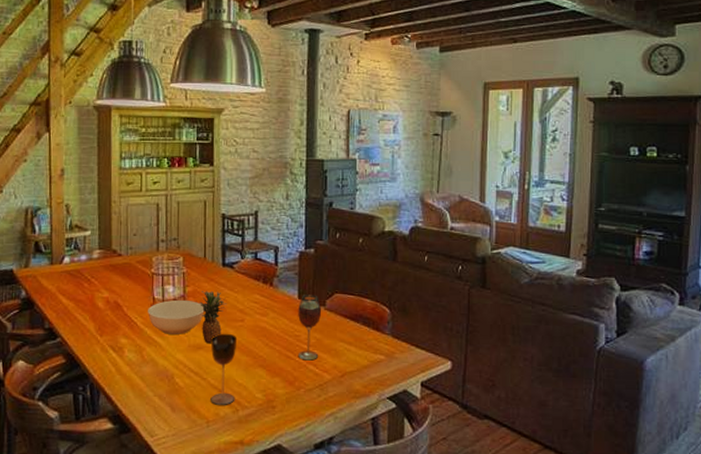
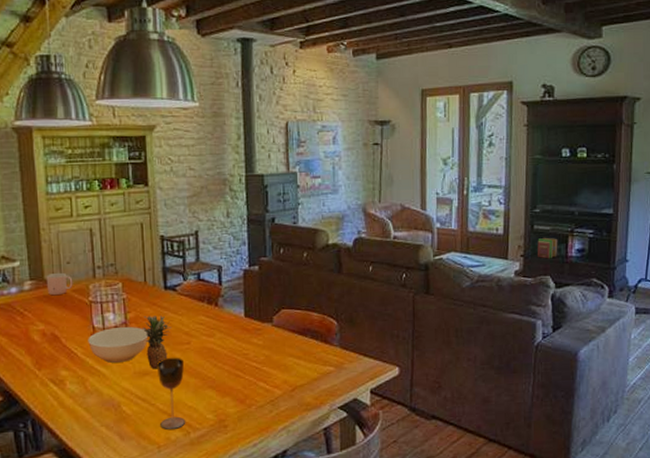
mug: none [113,243,138,266] -> present [46,272,73,296]
wineglass: present [298,294,322,361] -> none [245,312,270,378]
books: none [602,237,624,260] -> present [538,237,558,259]

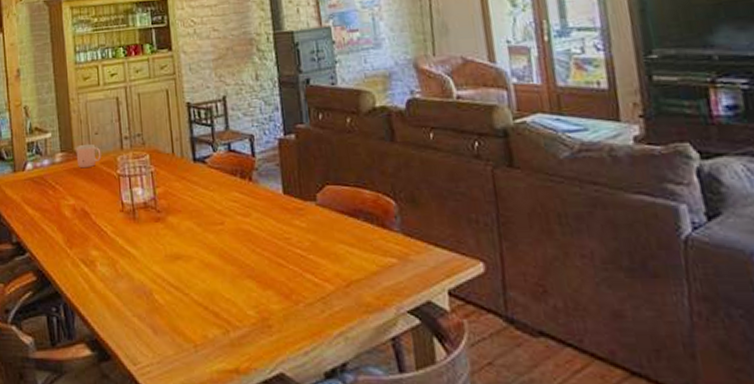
bowl: present [88,327,149,363] -> none [117,203,179,243]
fruit: present [143,315,172,369] -> none [172,191,203,253]
wineglass: present [156,357,186,429] -> none [188,239,224,325]
books: present [538,237,558,259] -> none [661,91,696,120]

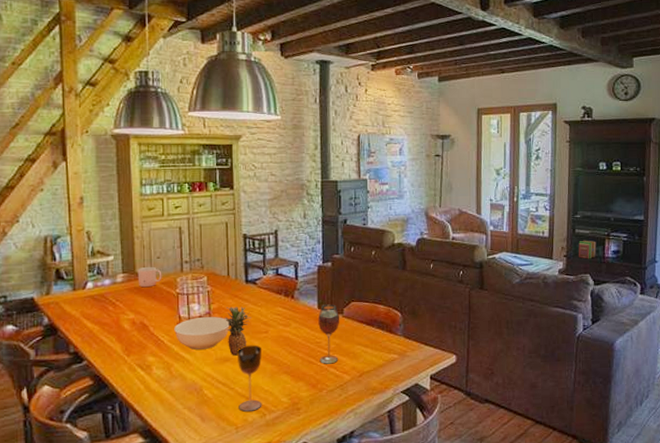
bowl: none [117,203,179,243] -> present [174,317,230,350]
fruit: none [172,191,203,253] -> present [225,307,251,356]
wineglass: none [188,239,224,325] -> present [236,344,262,412]
wineglass: none [284,188,315,268] -> present [318,304,340,364]
books: none [661,91,696,120] -> present [578,240,596,259]

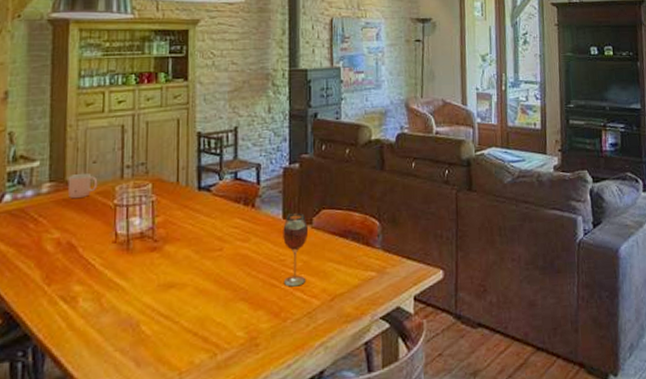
bowl: present [174,317,230,350] -> none [108,232,177,275]
fruit: present [225,307,251,356] -> none [171,219,203,281]
wineglass: present [236,344,262,412] -> none [183,265,214,352]
books: present [578,240,596,259] -> none [573,132,593,154]

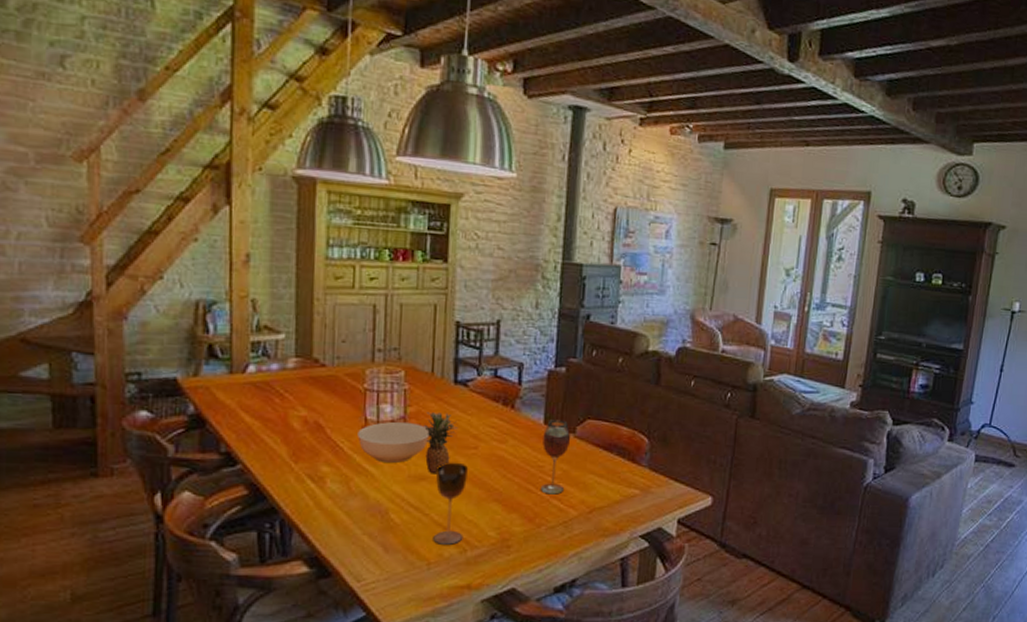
mug: present [67,172,98,199] -> none [314,351,347,378]
bowl: none [108,232,177,275] -> present [357,422,430,463]
fruit: none [171,219,203,281] -> present [424,412,458,474]
wineglass: none [183,265,214,352] -> present [433,462,468,545]

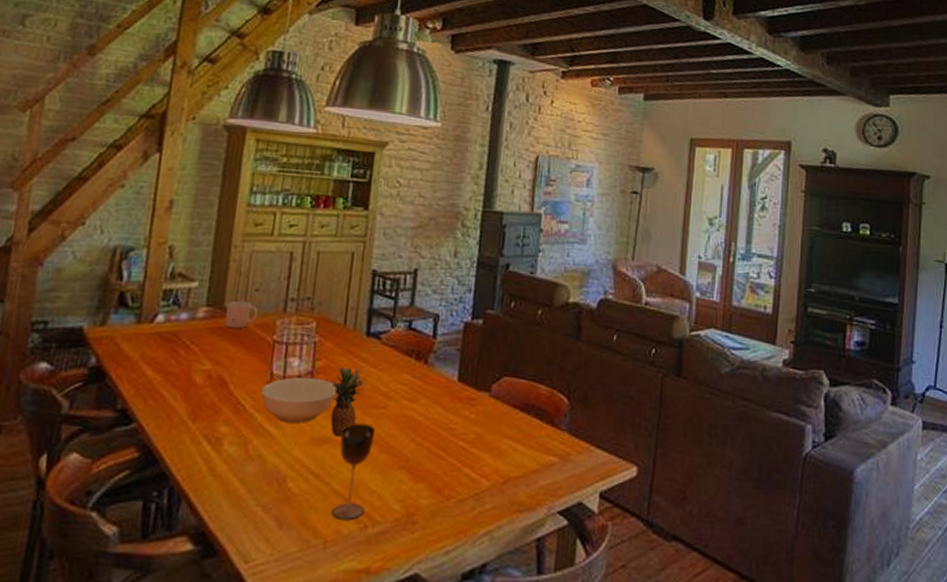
mug: none [314,351,347,378] -> present [224,300,259,329]
wineglass: present [541,420,571,495] -> none [452,376,486,462]

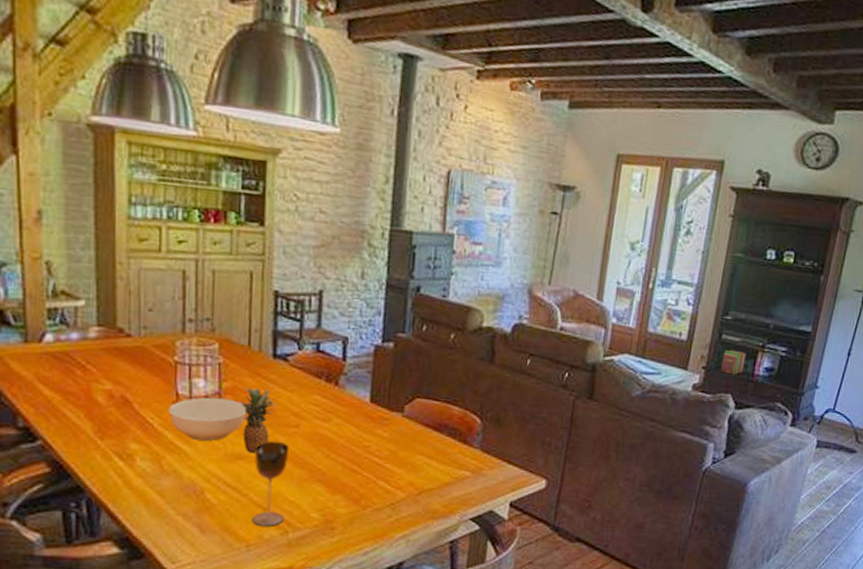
mug: present [224,300,259,329] -> none [119,320,155,350]
books: none [811,323,835,350] -> present [721,349,746,375]

